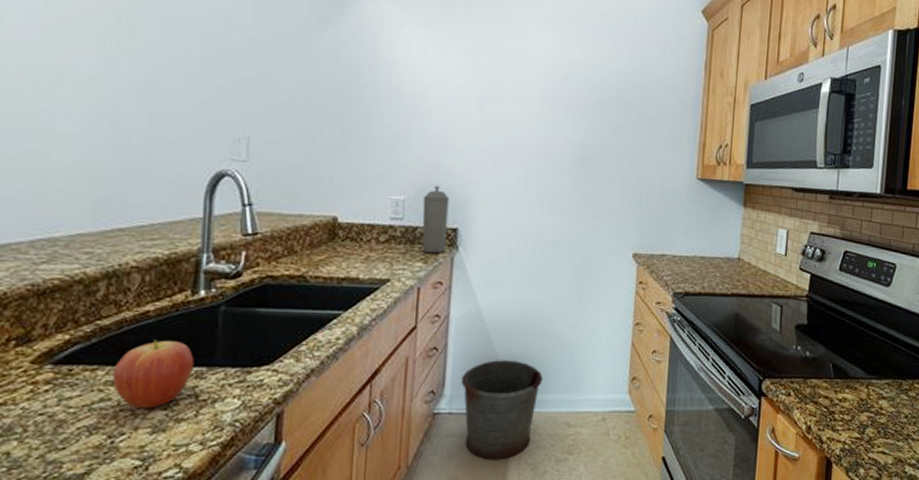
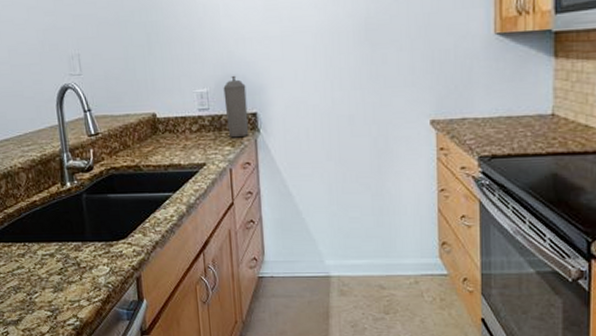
fruit: present [112,339,195,409] -> none [21,222,73,274]
bucket: present [461,360,543,461] -> none [278,229,353,318]

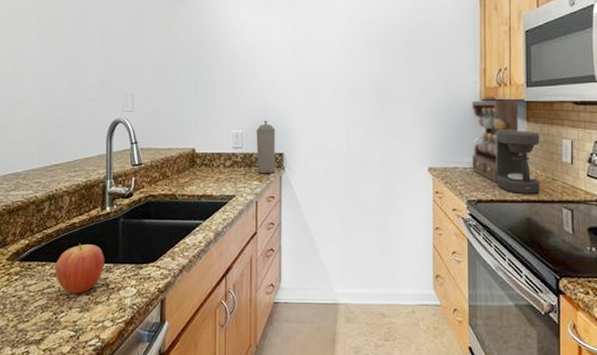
fruit: none [21,222,73,274] -> present [55,243,105,294]
spice rack: none [485,31,545,134] -> present [472,100,519,183]
coffee maker: none [514,69,571,146] -> present [496,131,540,195]

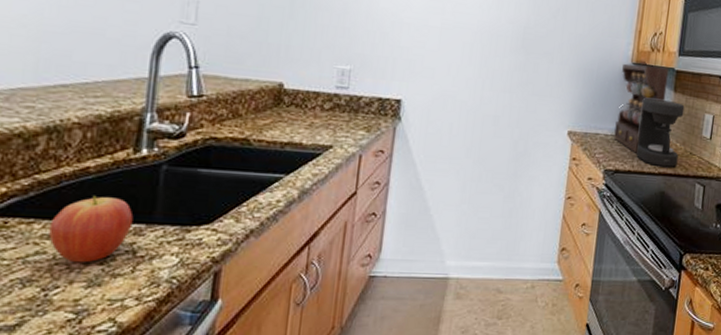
canister: present [256,120,276,174] -> none [365,57,395,123]

